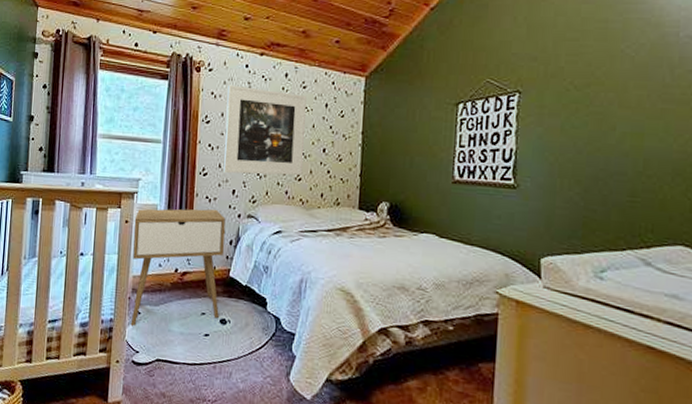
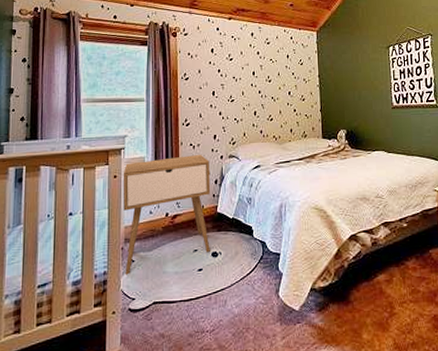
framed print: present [223,84,307,176] -> none [203,45,274,121]

